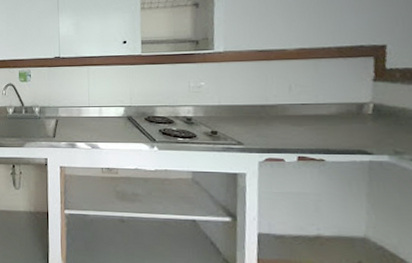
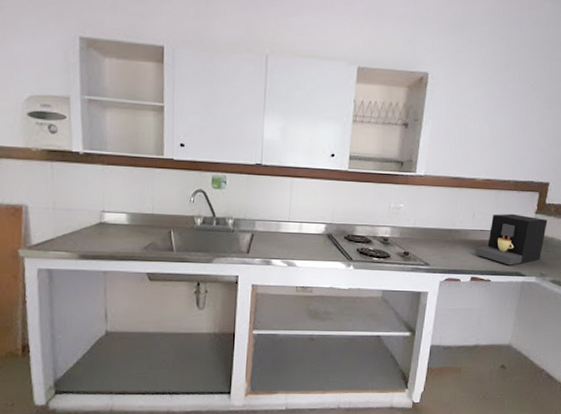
coffee maker: none [298,83,393,142] -> present [475,213,548,265]

